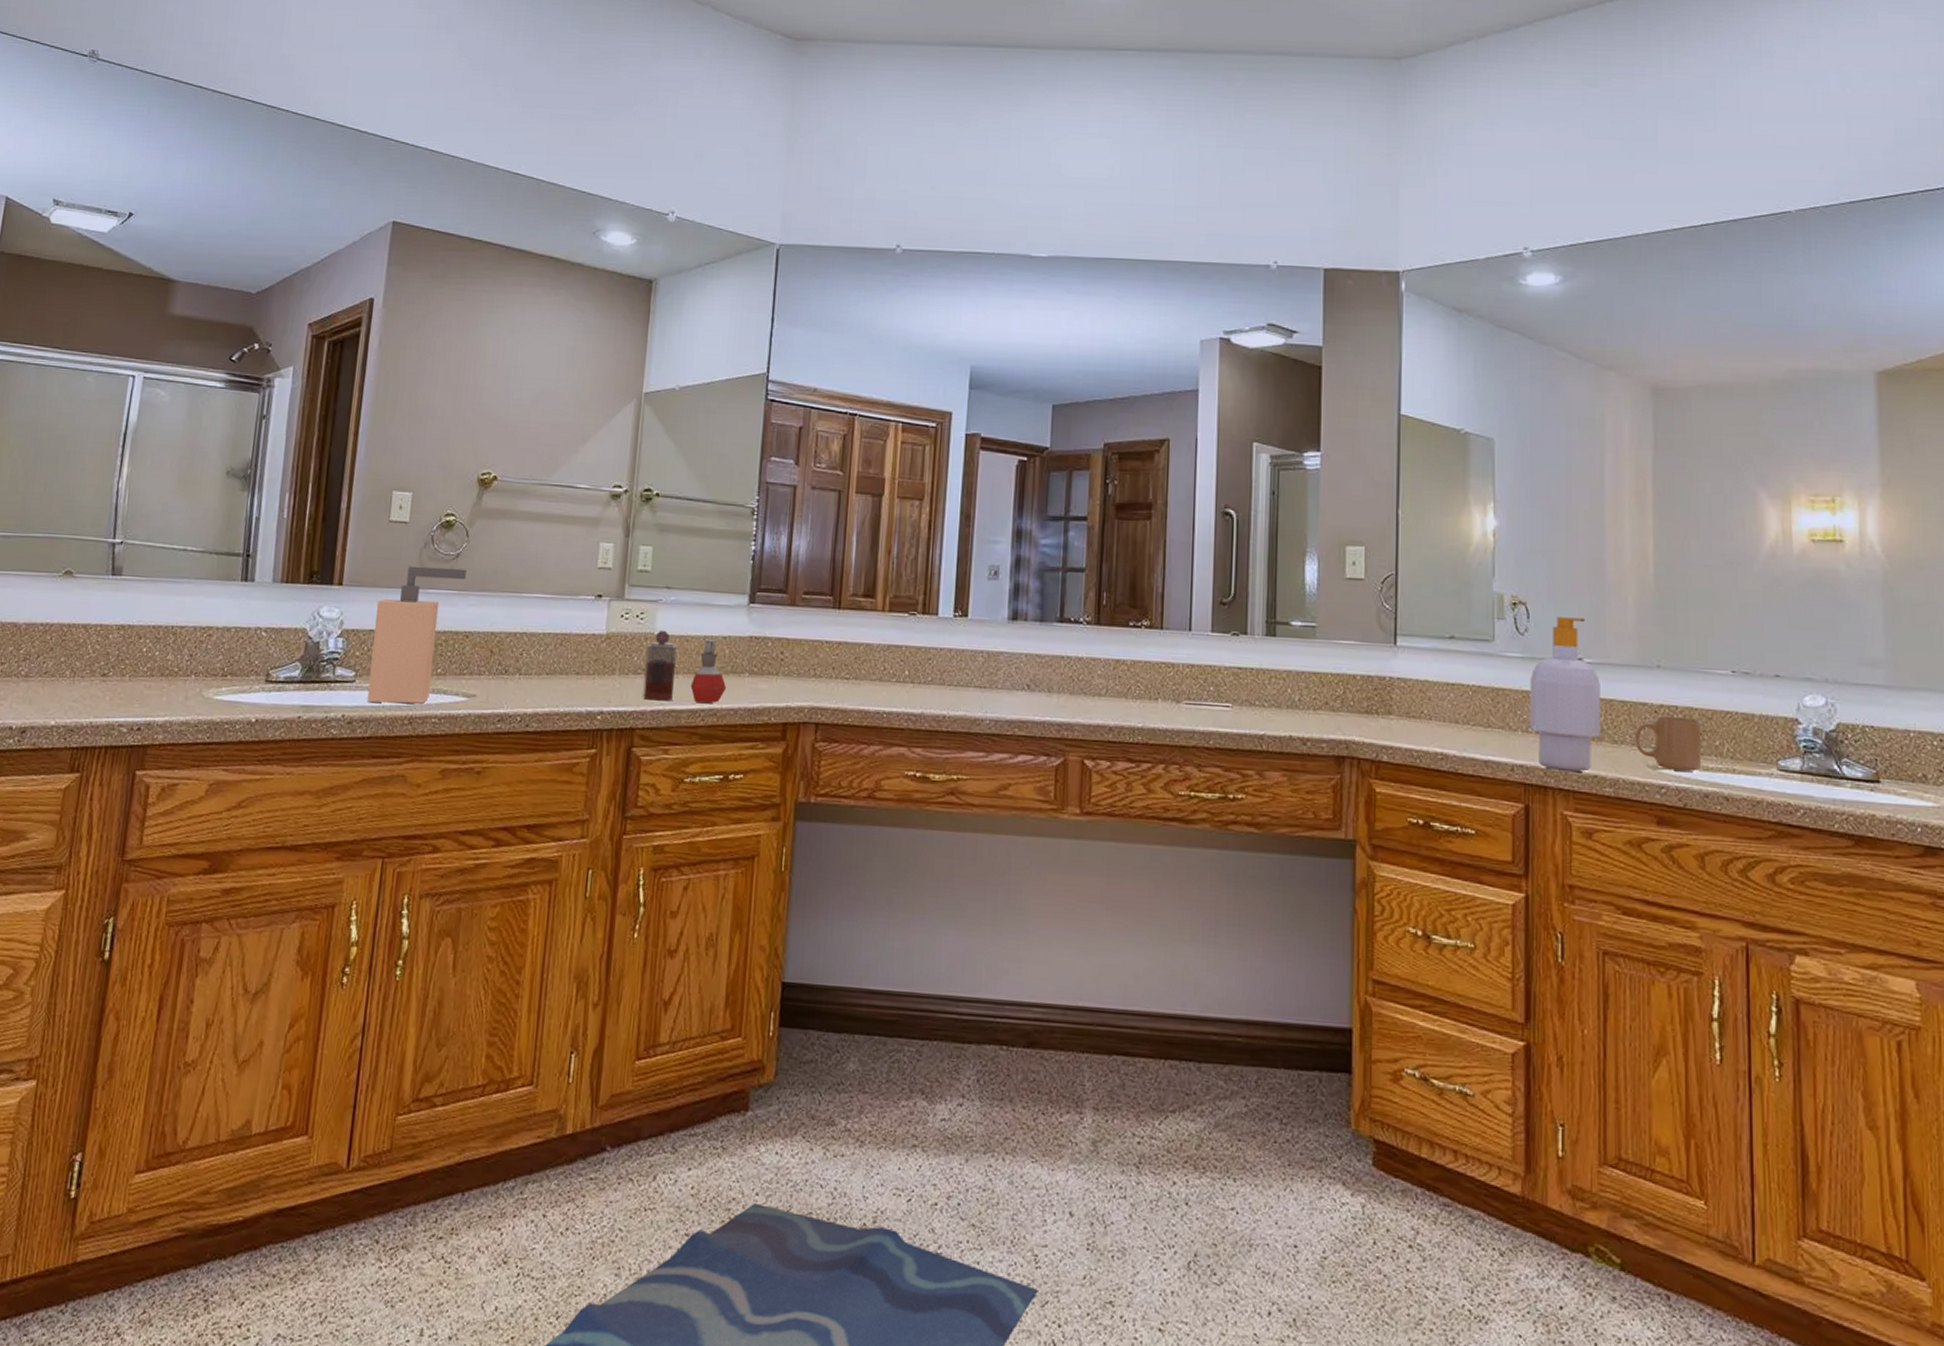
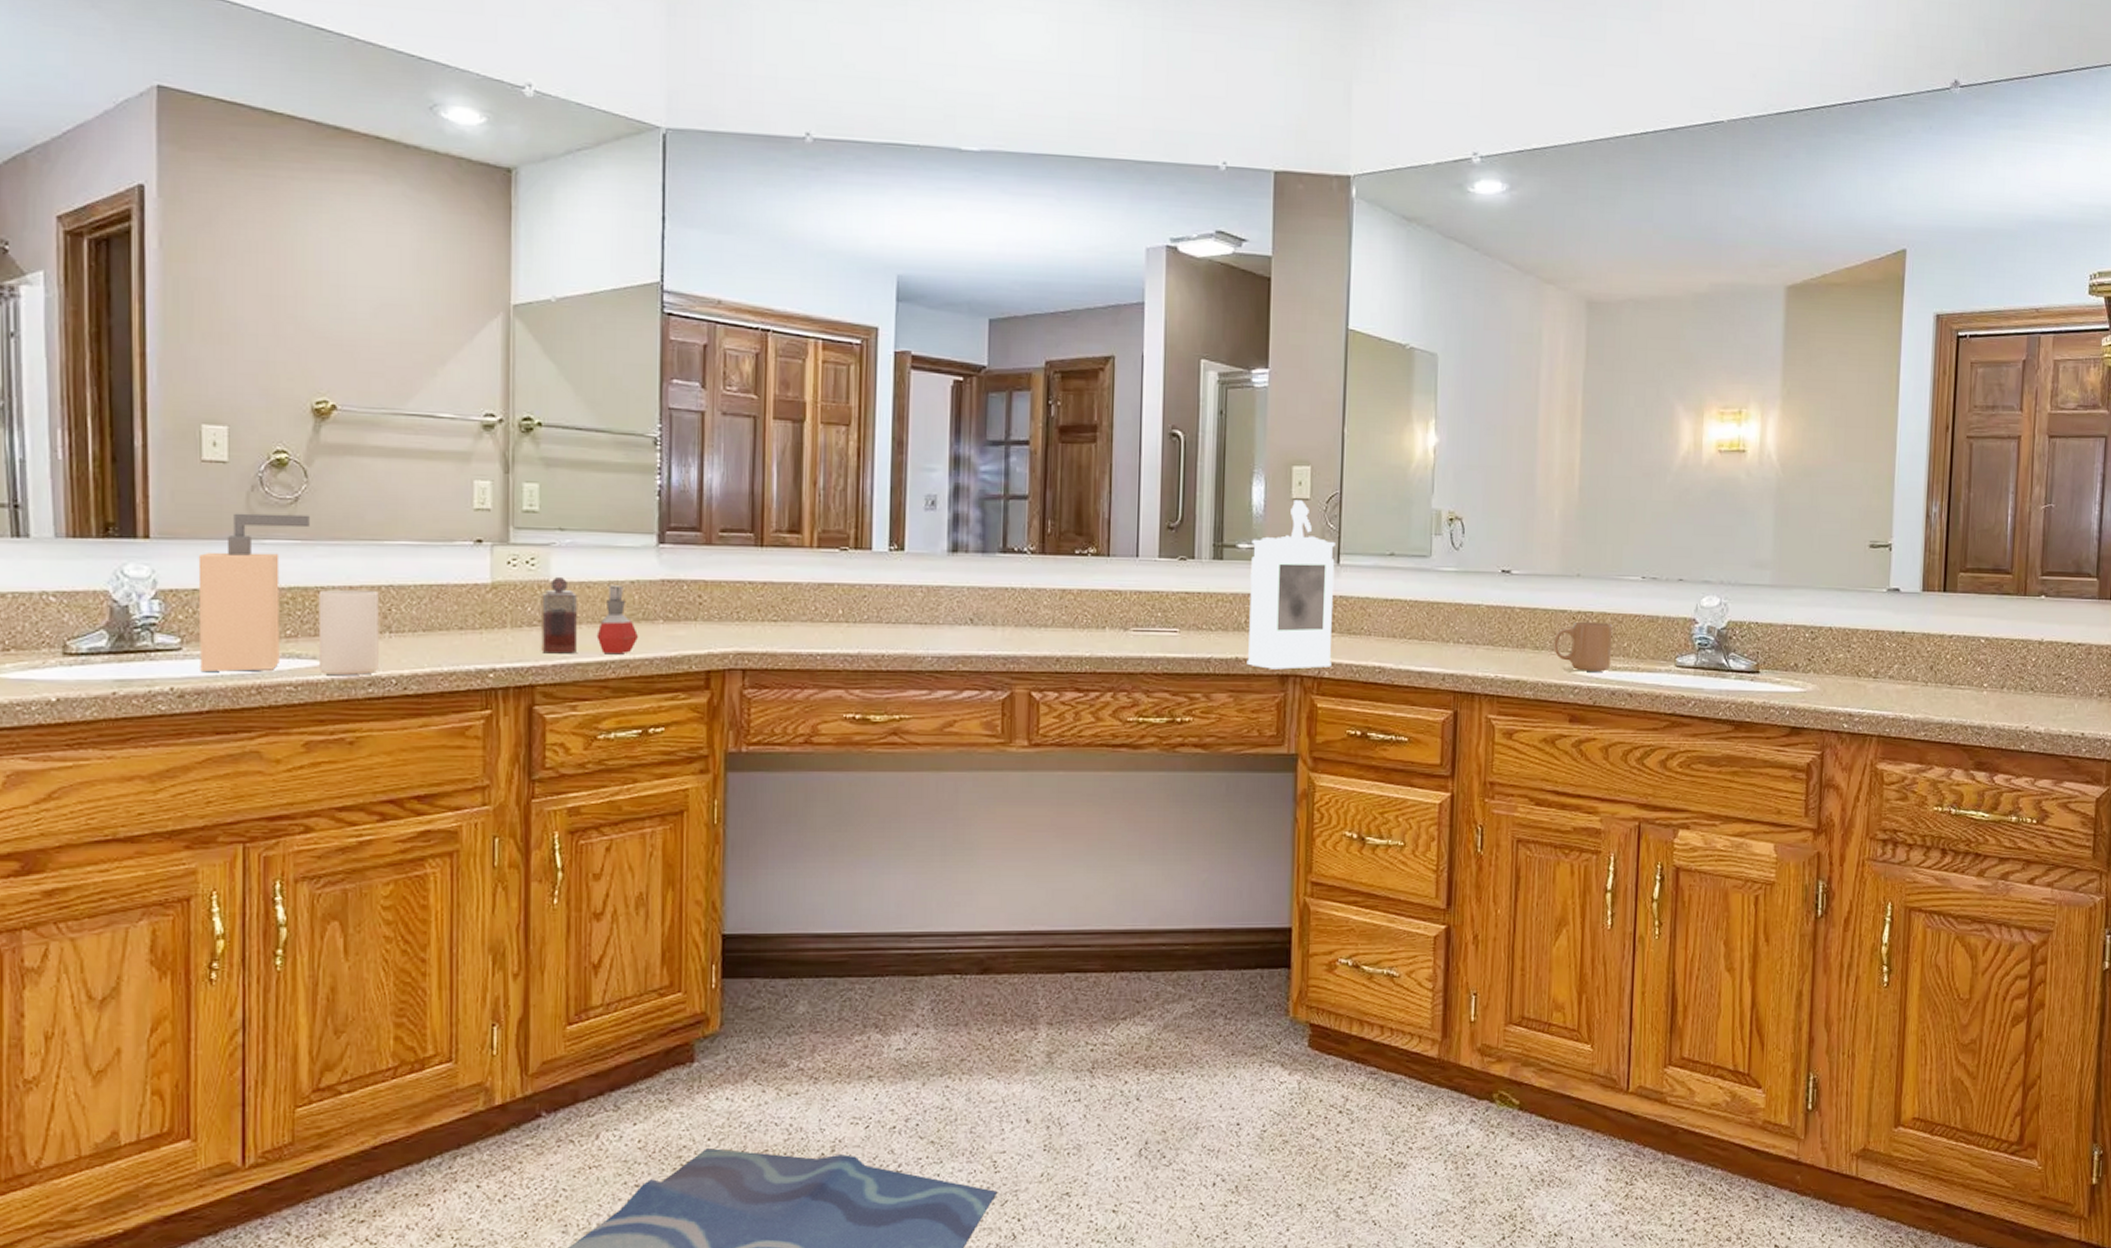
cup: none [460,634,514,712] -> present [318,589,379,676]
tissue box: none [1301,579,1392,751] -> present [1247,500,1336,670]
soap bottle: present [1529,617,1601,772] -> none [1460,531,1526,677]

